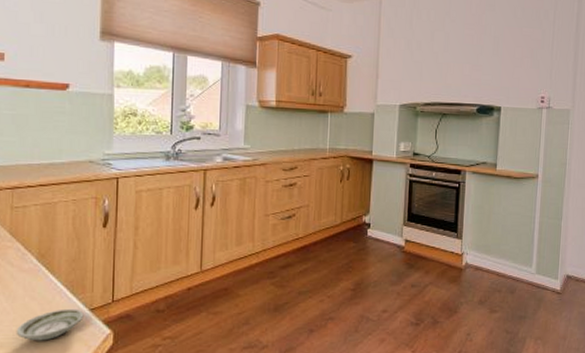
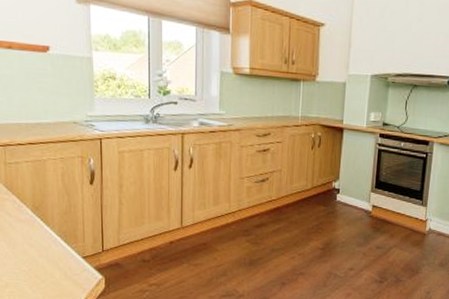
saucer: present [16,308,84,341] -> none [18,255,78,283]

